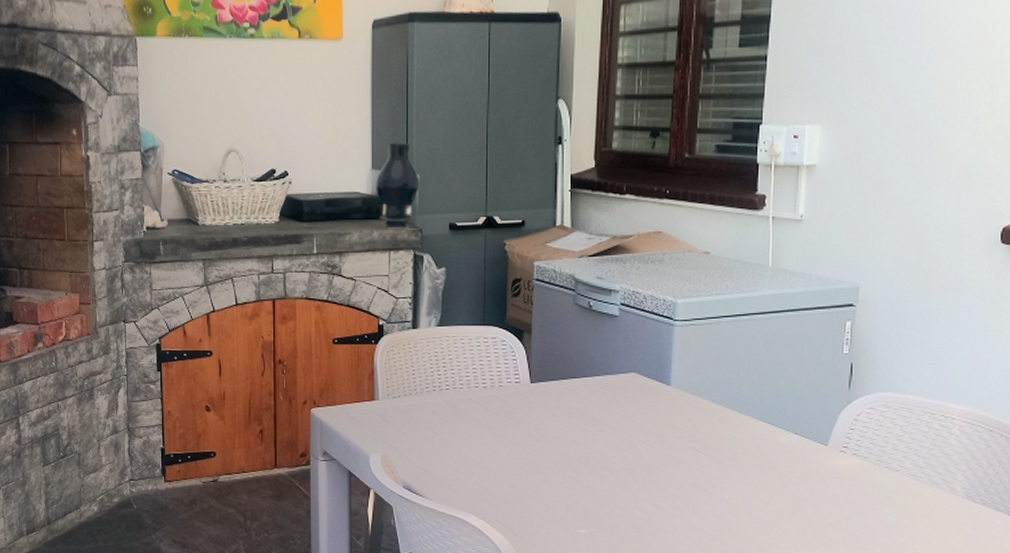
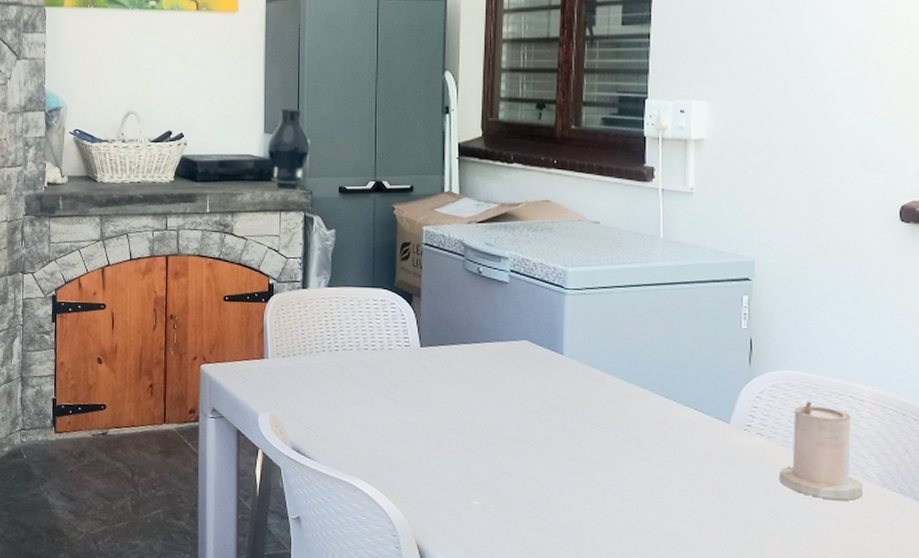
candle: none [871,421,948,514] -> present [779,401,862,501]

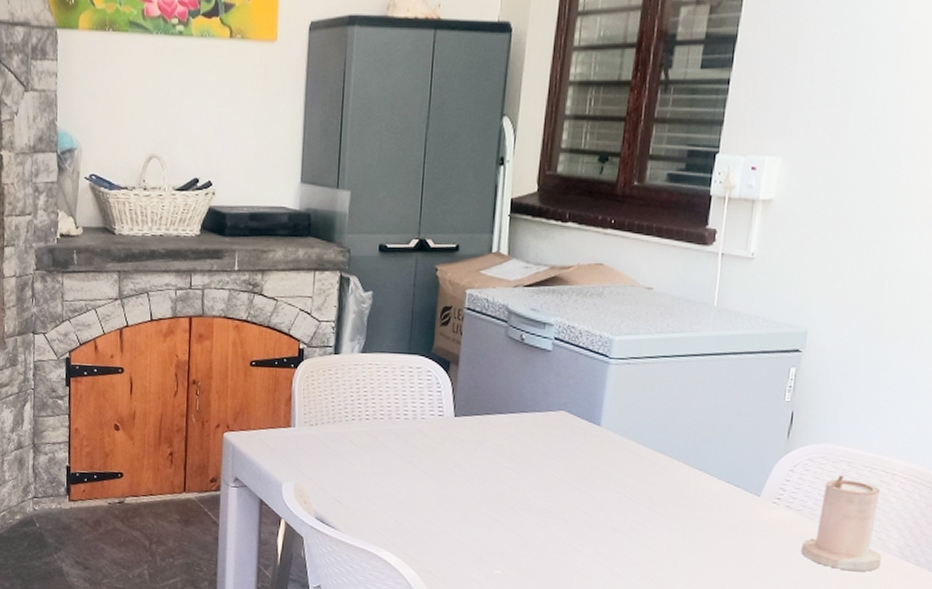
vase: present [266,109,310,189] -> none [302,156,351,246]

